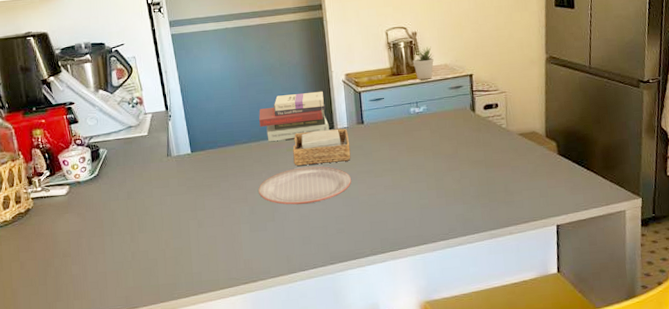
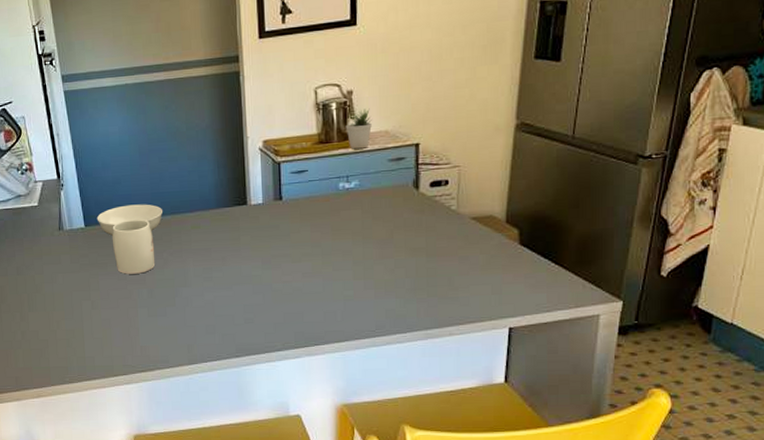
bowl: none [202,130,261,160] -> present [96,204,163,236]
mug: none [216,144,256,194] -> present [112,219,156,274]
plate: present [258,166,352,205] -> none [158,247,265,289]
books: present [259,91,329,141] -> none [161,160,241,217]
napkin holder: present [292,128,351,166] -> none [198,204,265,246]

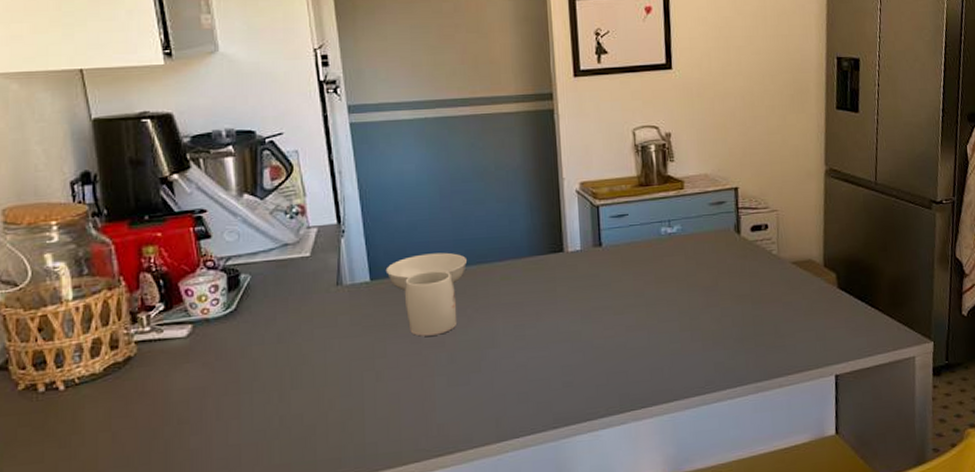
potted plant: present [345,108,372,149] -> none [665,151,691,193]

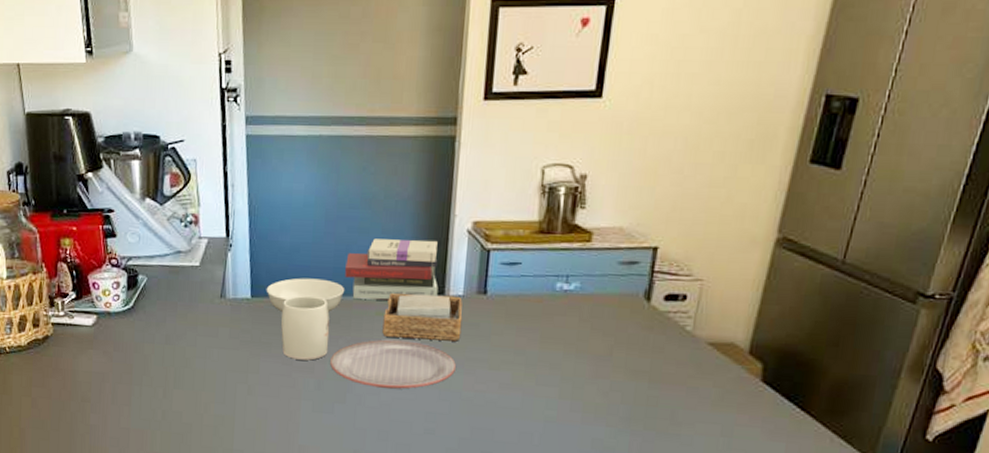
plate: none [461,300,585,351] -> present [330,339,457,389]
books: none [465,203,557,267] -> present [345,238,438,301]
napkin holder: none [508,251,584,299] -> present [382,293,463,342]

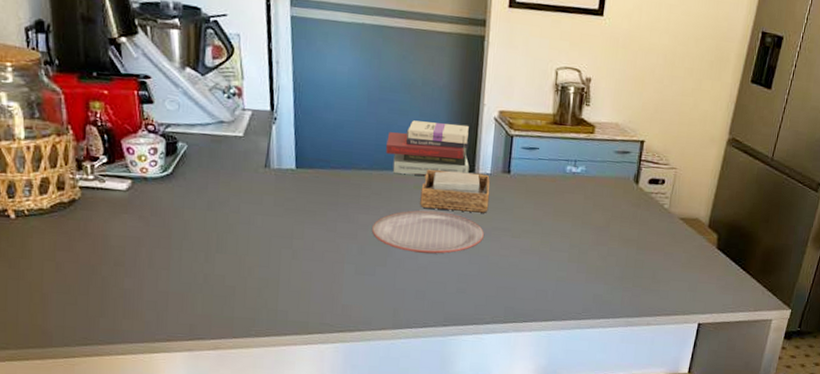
bowl: present [266,278,344,312] -> none [310,152,385,185]
mug: present [280,295,330,361] -> none [325,168,372,228]

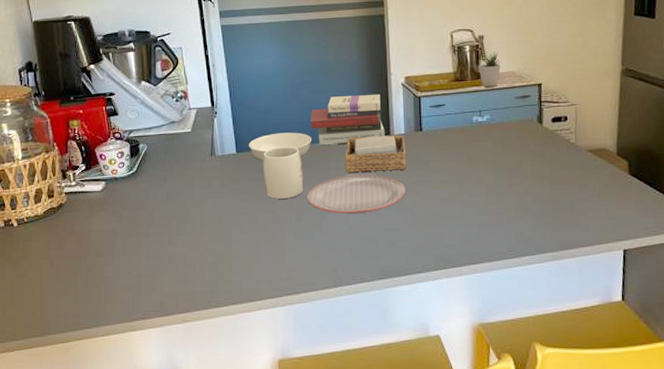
bowl: none [310,152,385,185] -> present [248,132,312,162]
mug: none [325,168,372,228] -> present [262,146,304,199]
potted plant: none [580,98,605,137] -> present [478,51,501,87]

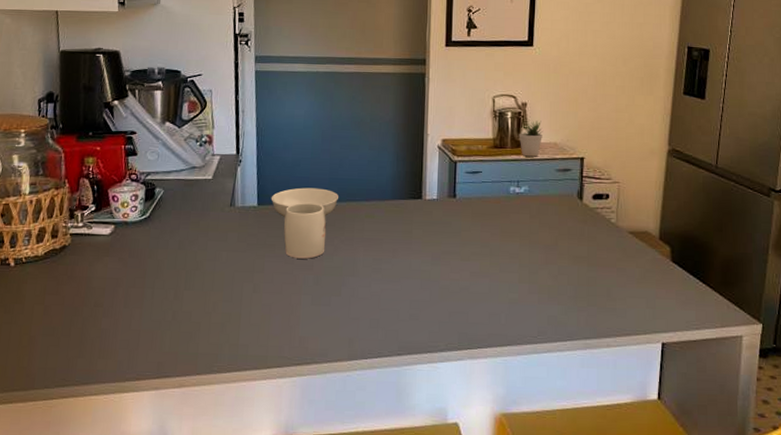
plate: present [306,174,407,214] -> none [327,238,435,281]
books: present [310,94,385,145] -> none [339,154,417,205]
napkin holder: present [345,135,407,172] -> none [371,198,437,238]

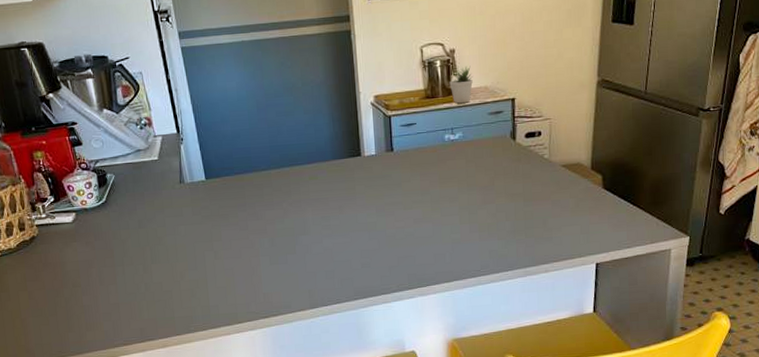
bowl: present [271,187,338,217] -> none [217,156,281,188]
mug: present [283,202,327,259] -> none [232,171,276,225]

